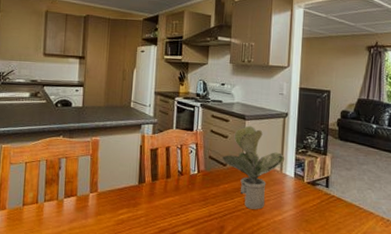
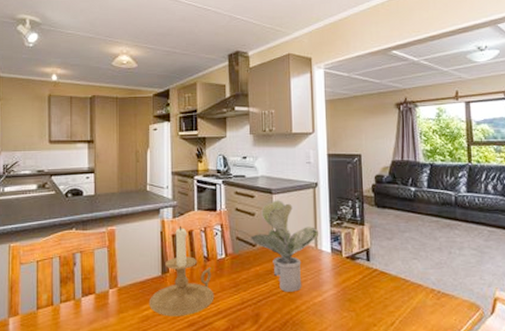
candle holder: none [124,141,185,223] -> present [148,225,215,317]

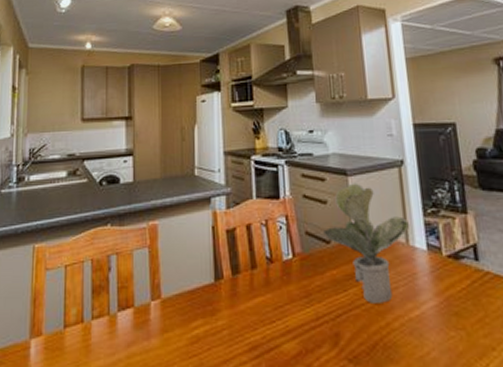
candle holder: present [148,225,215,317] -> none [199,217,281,337]

